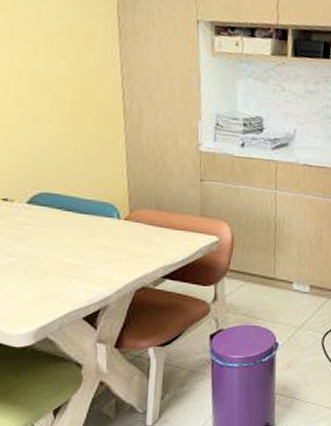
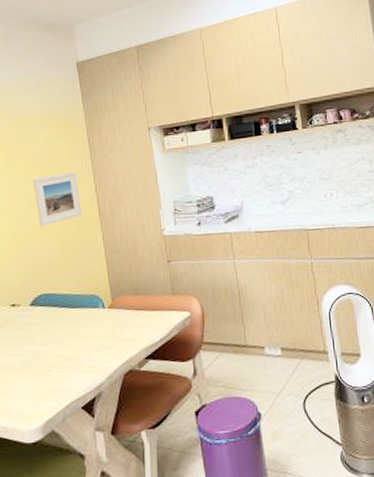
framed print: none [39,52,102,115] -> present [32,172,82,227]

